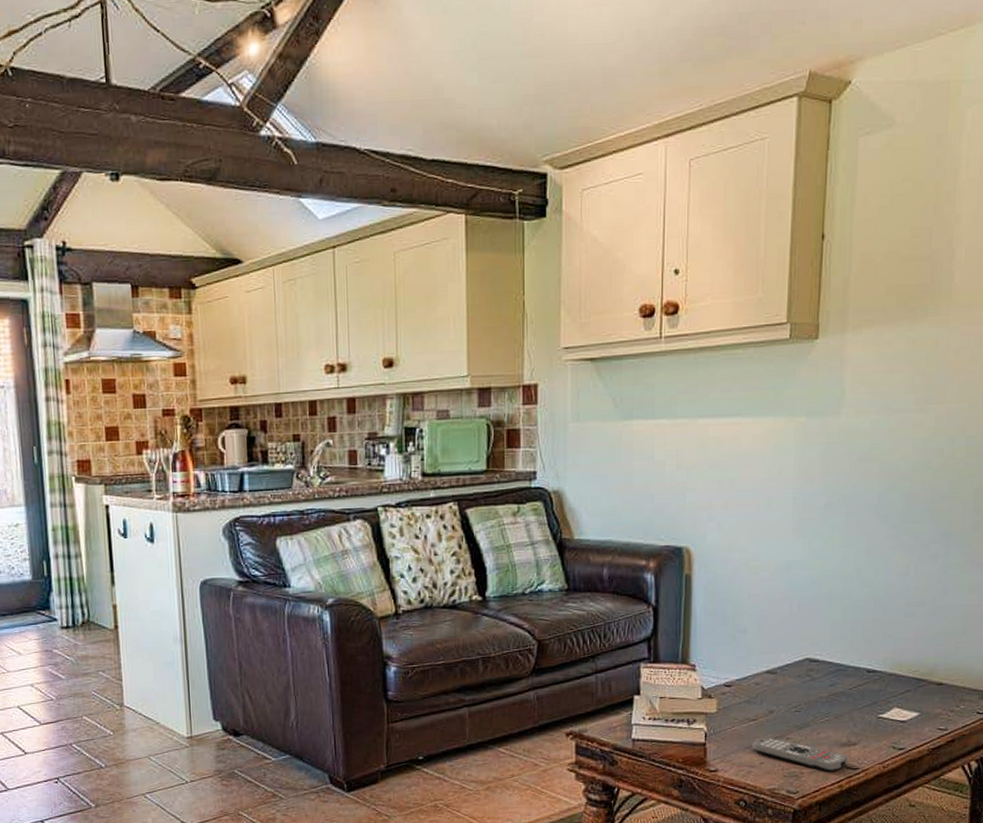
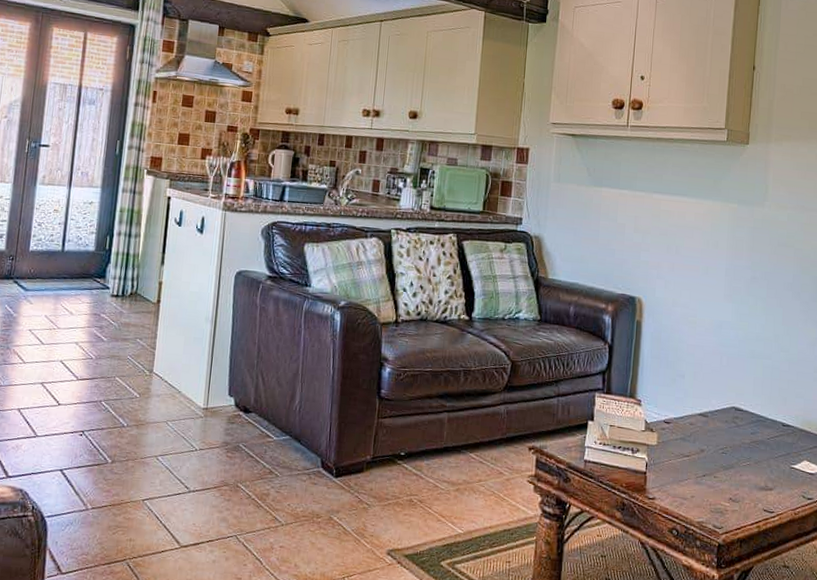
remote control: present [752,737,848,772] -> none [685,473,766,512]

